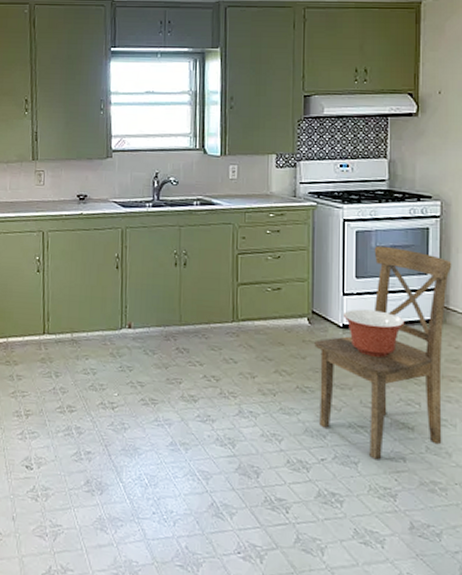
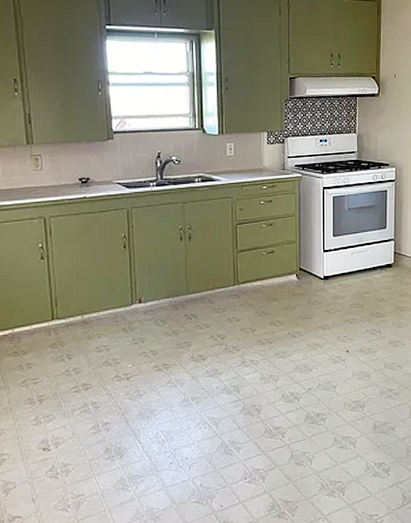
dining chair: present [314,245,452,460] -> none [302,208,403,381]
mixing bowl: present [342,309,405,357] -> none [323,261,370,300]

